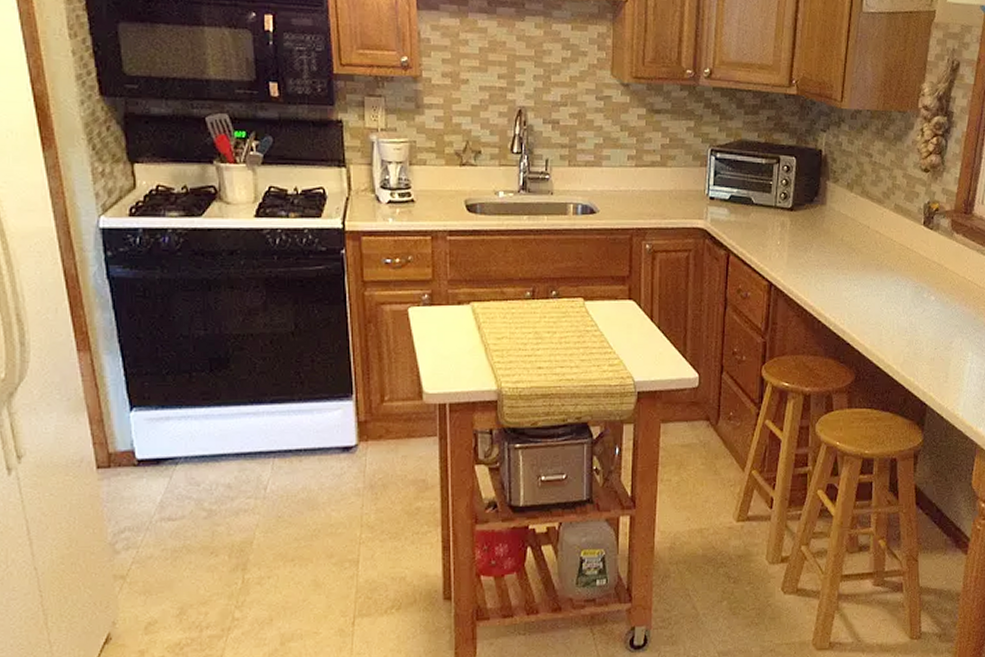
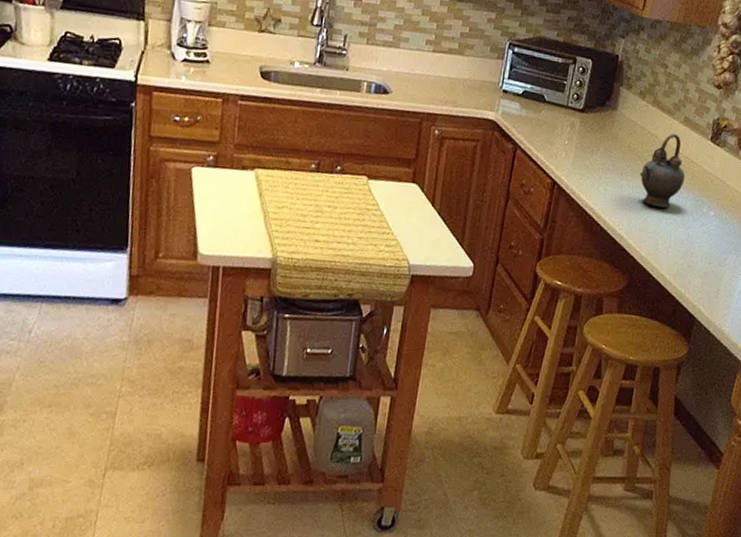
teapot: none [855,222,902,297] -> present [639,133,685,208]

